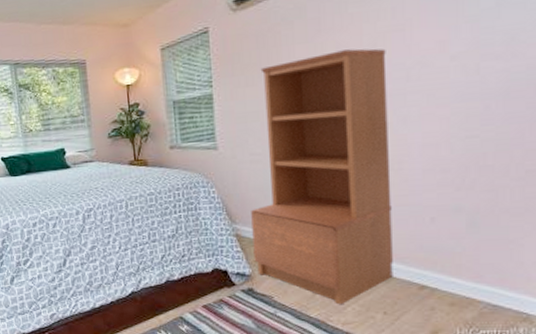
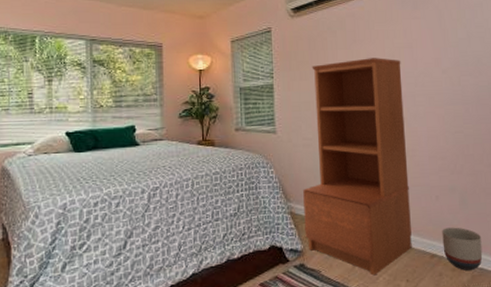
planter: none [437,255,498,307] -> present [442,227,483,271]

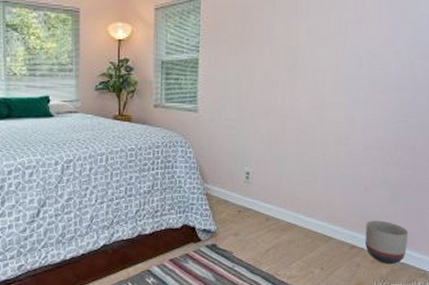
bookshelf: present [303,58,412,276] -> none [219,34,347,261]

